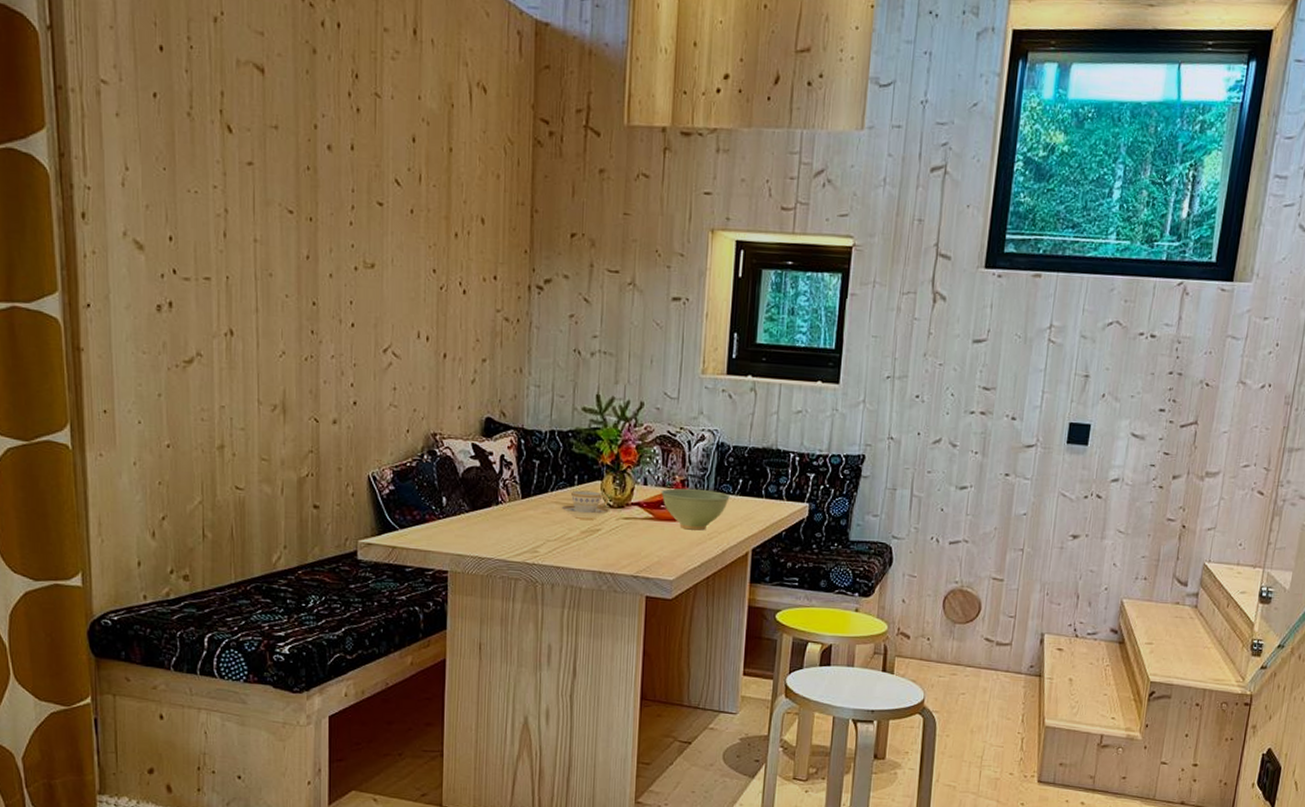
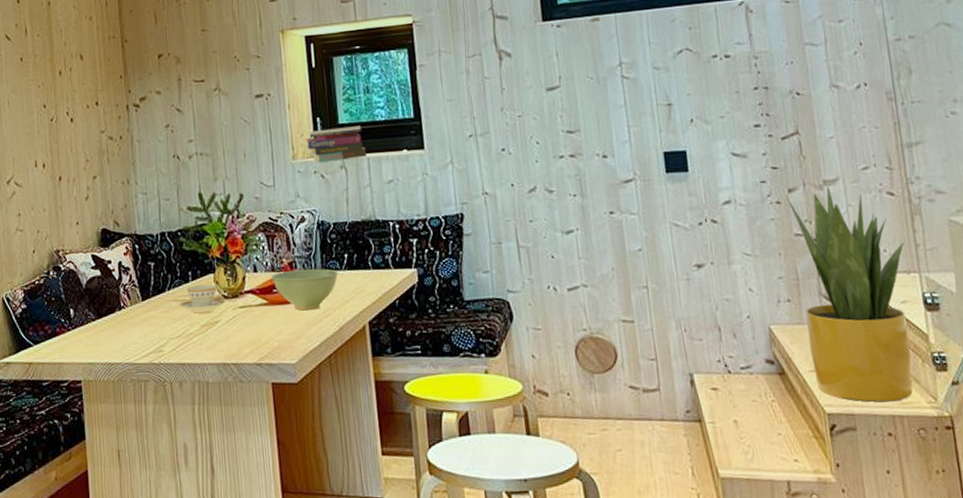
books: none [718,346,780,383] -> present [306,126,366,163]
planter: none [1149,479,1259,677] -> present [786,187,913,402]

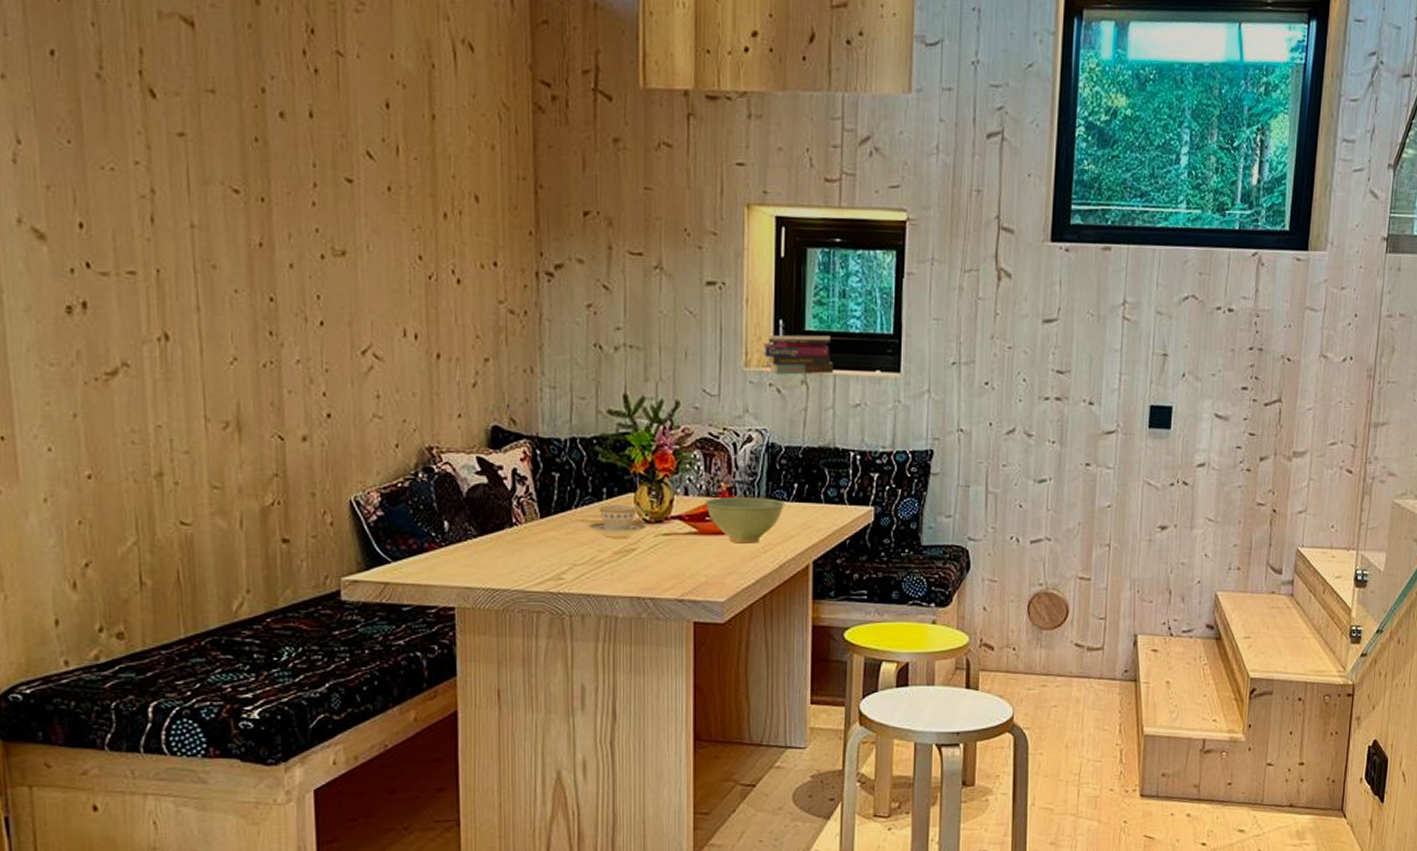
planter: present [786,187,913,402] -> none [1247,459,1351,670]

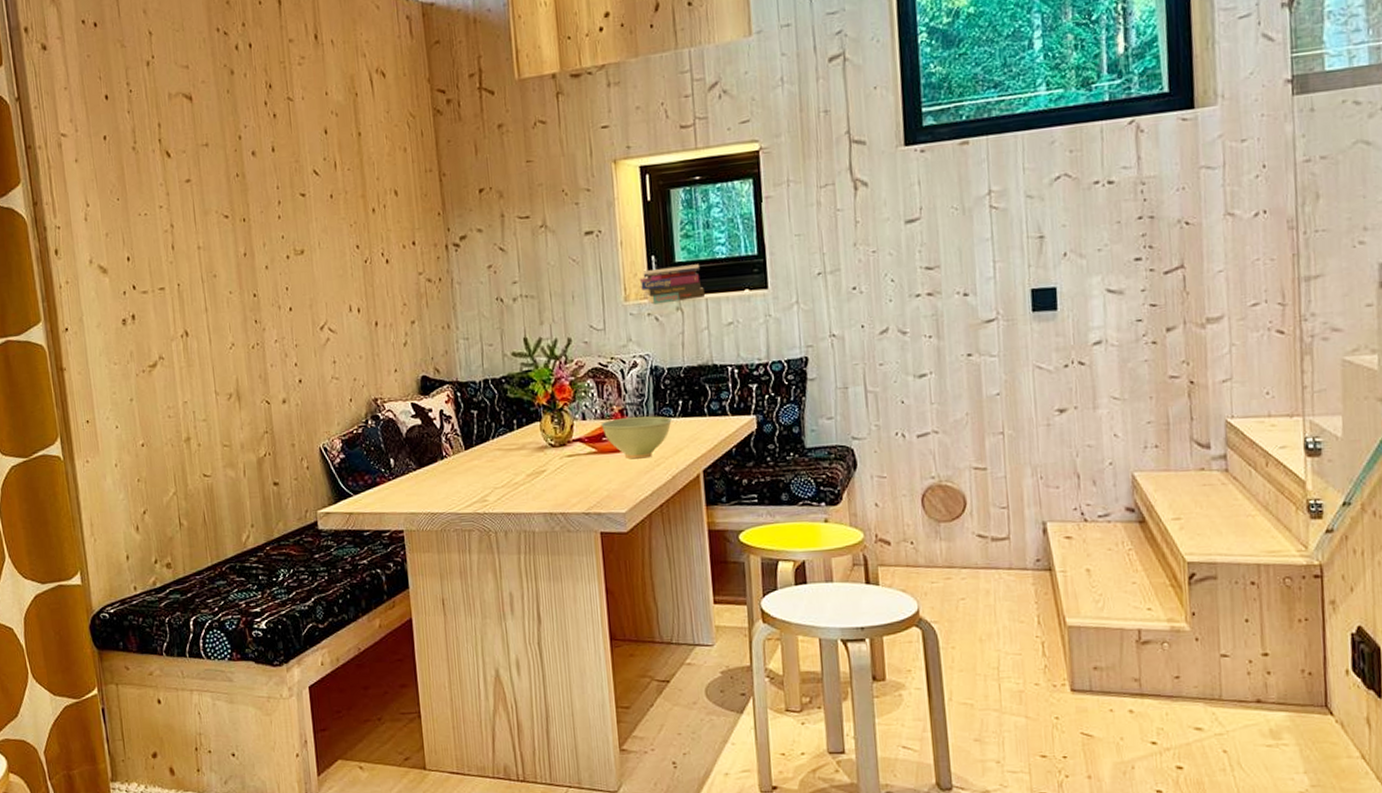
teacup: present [588,505,647,538] -> none [504,433,553,463]

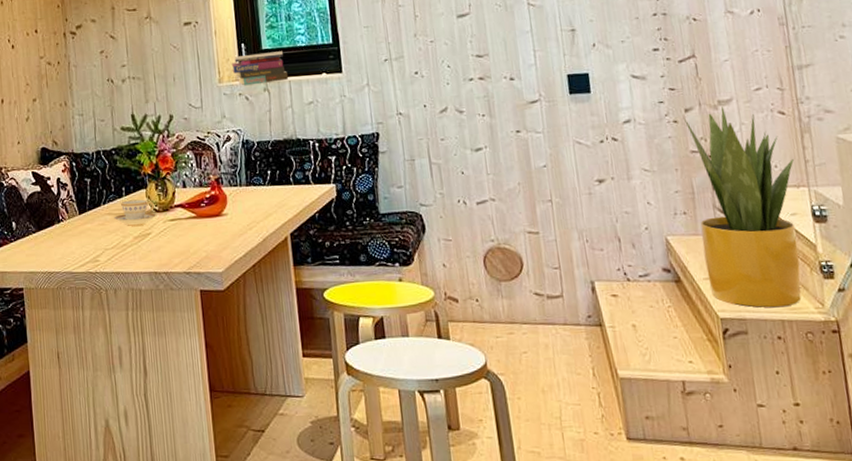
teacup: none [504,433,553,463] -> present [114,199,157,226]
bowl: present [600,416,672,459] -> none [199,184,262,223]
planter: none [1163,325,1290,551] -> present [683,107,801,308]

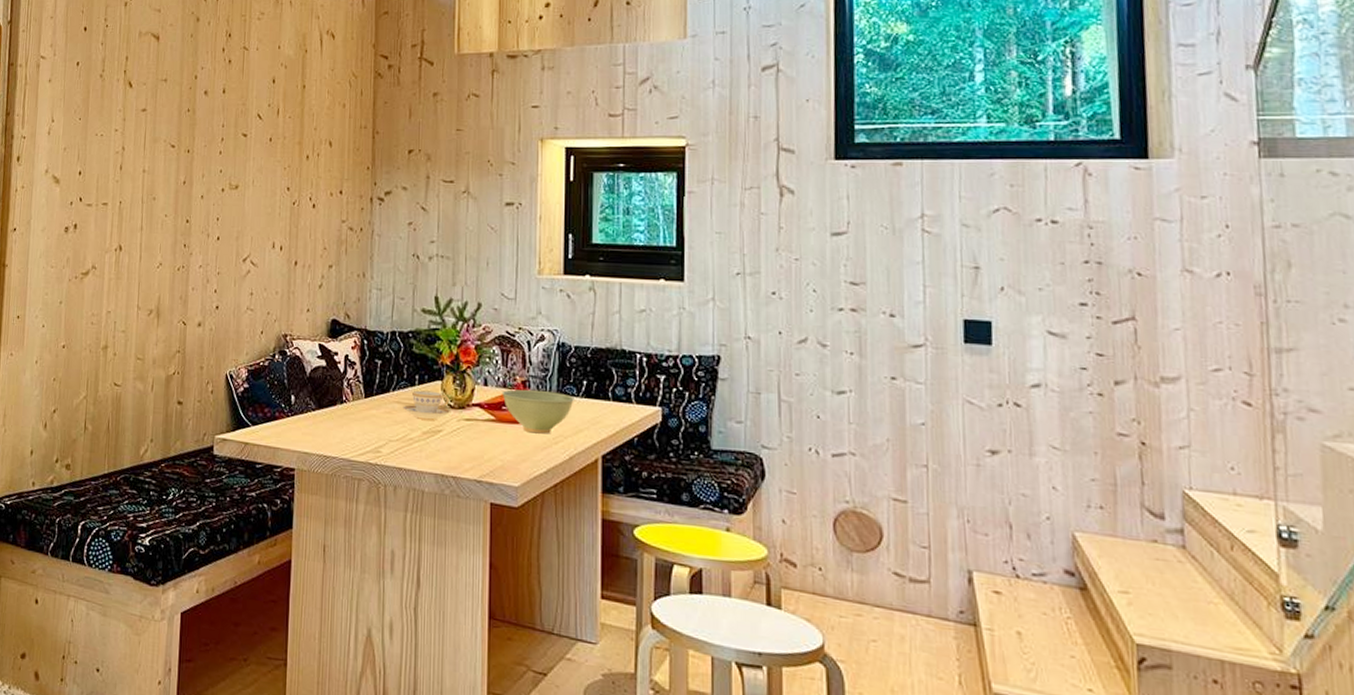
bowl: none [199,184,262,223] -> present [502,389,574,434]
books: present [231,51,288,86] -> none [555,247,619,282]
planter: present [683,107,801,308] -> none [1111,385,1260,645]

